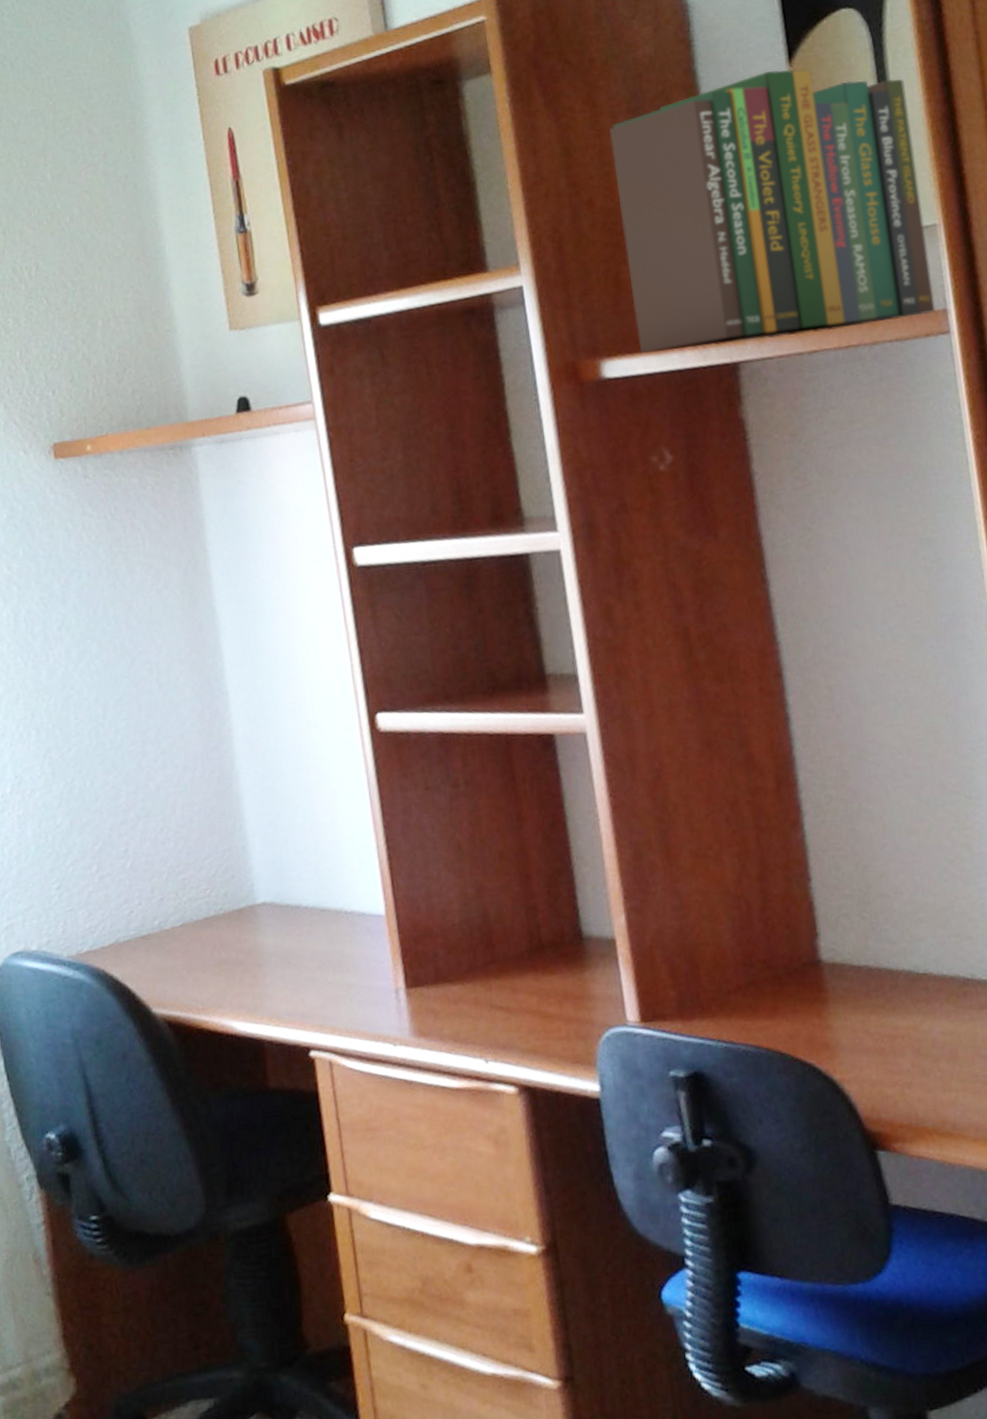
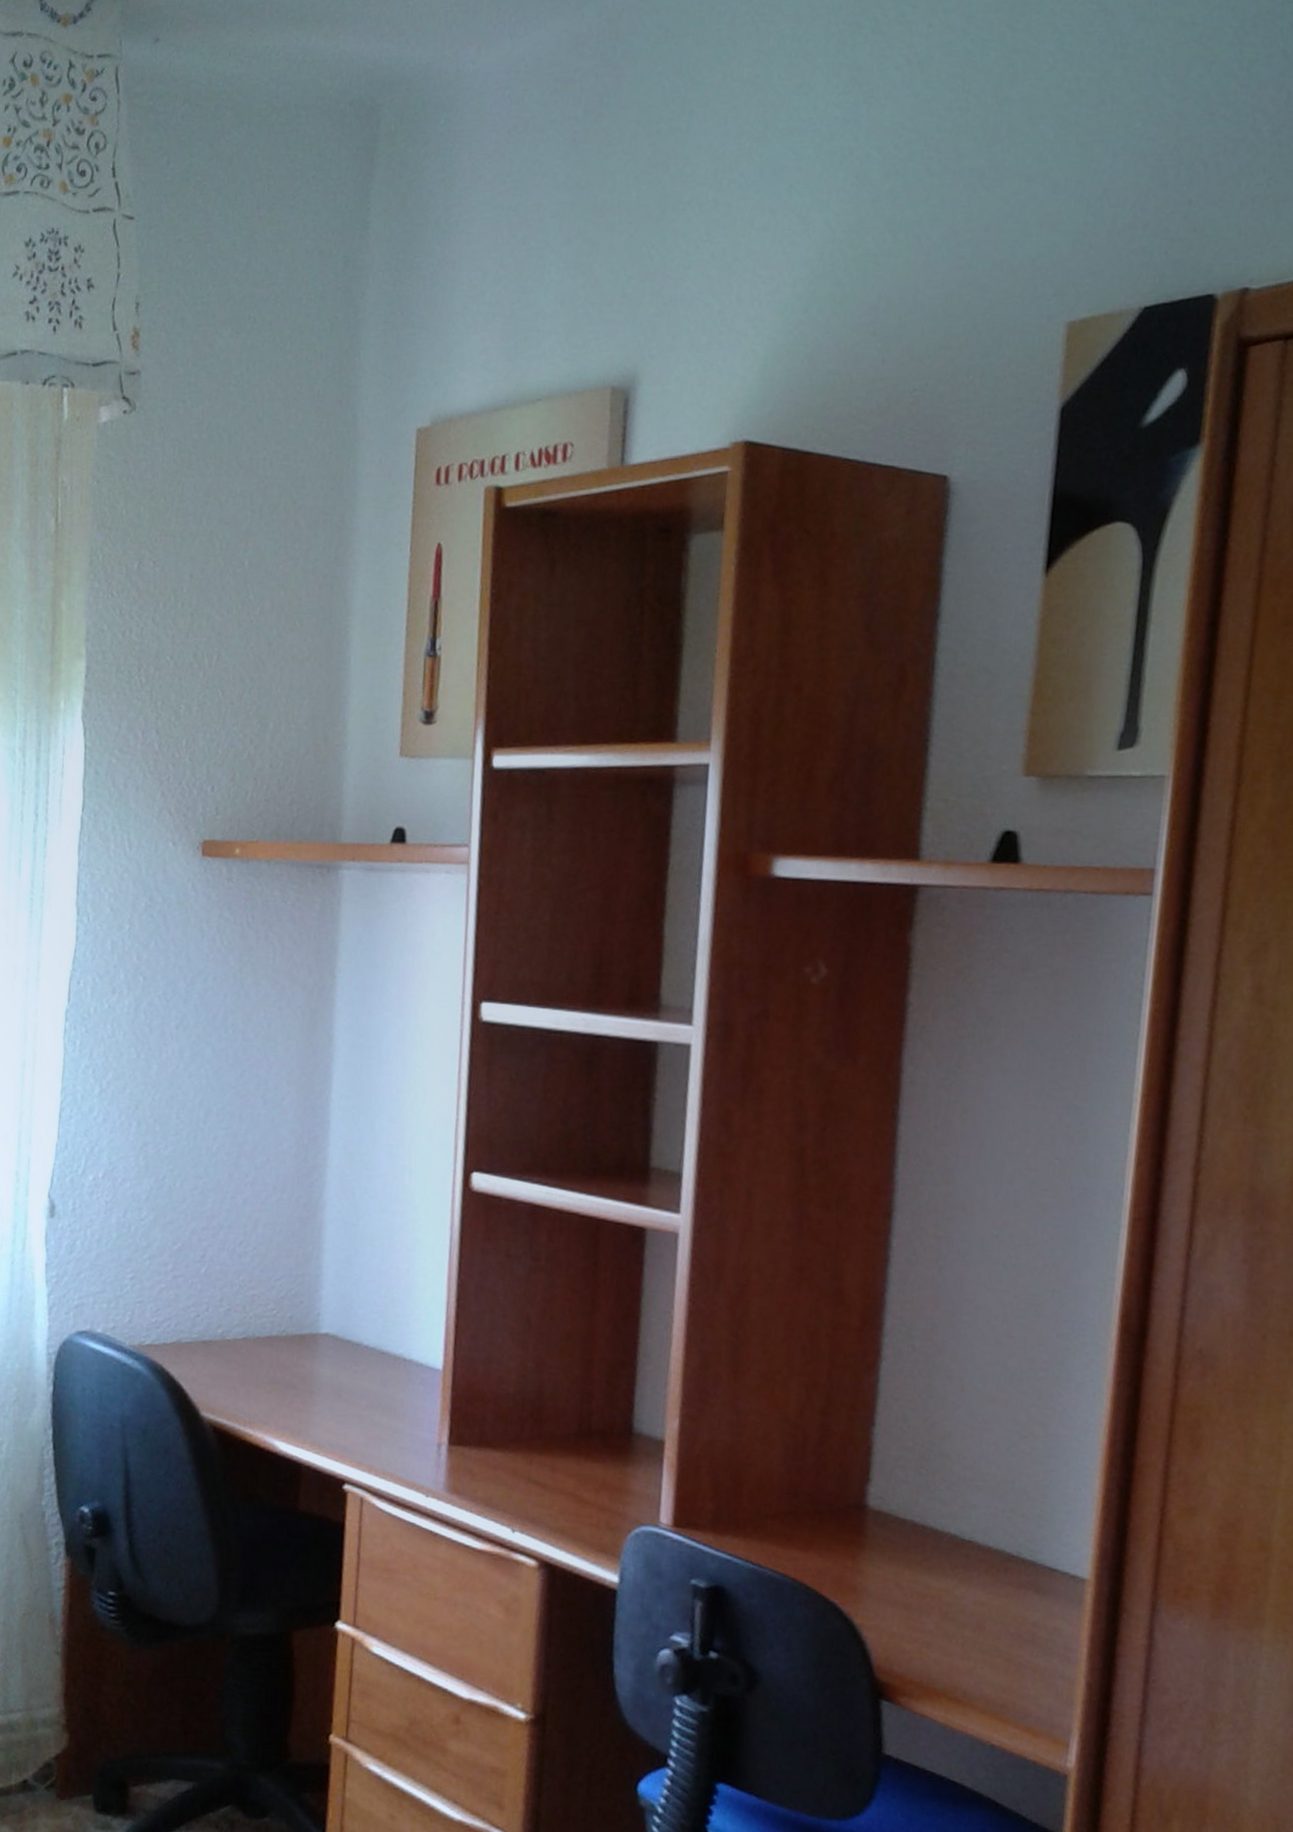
books: present [609,69,936,354] -> none [817,577,1167,871]

